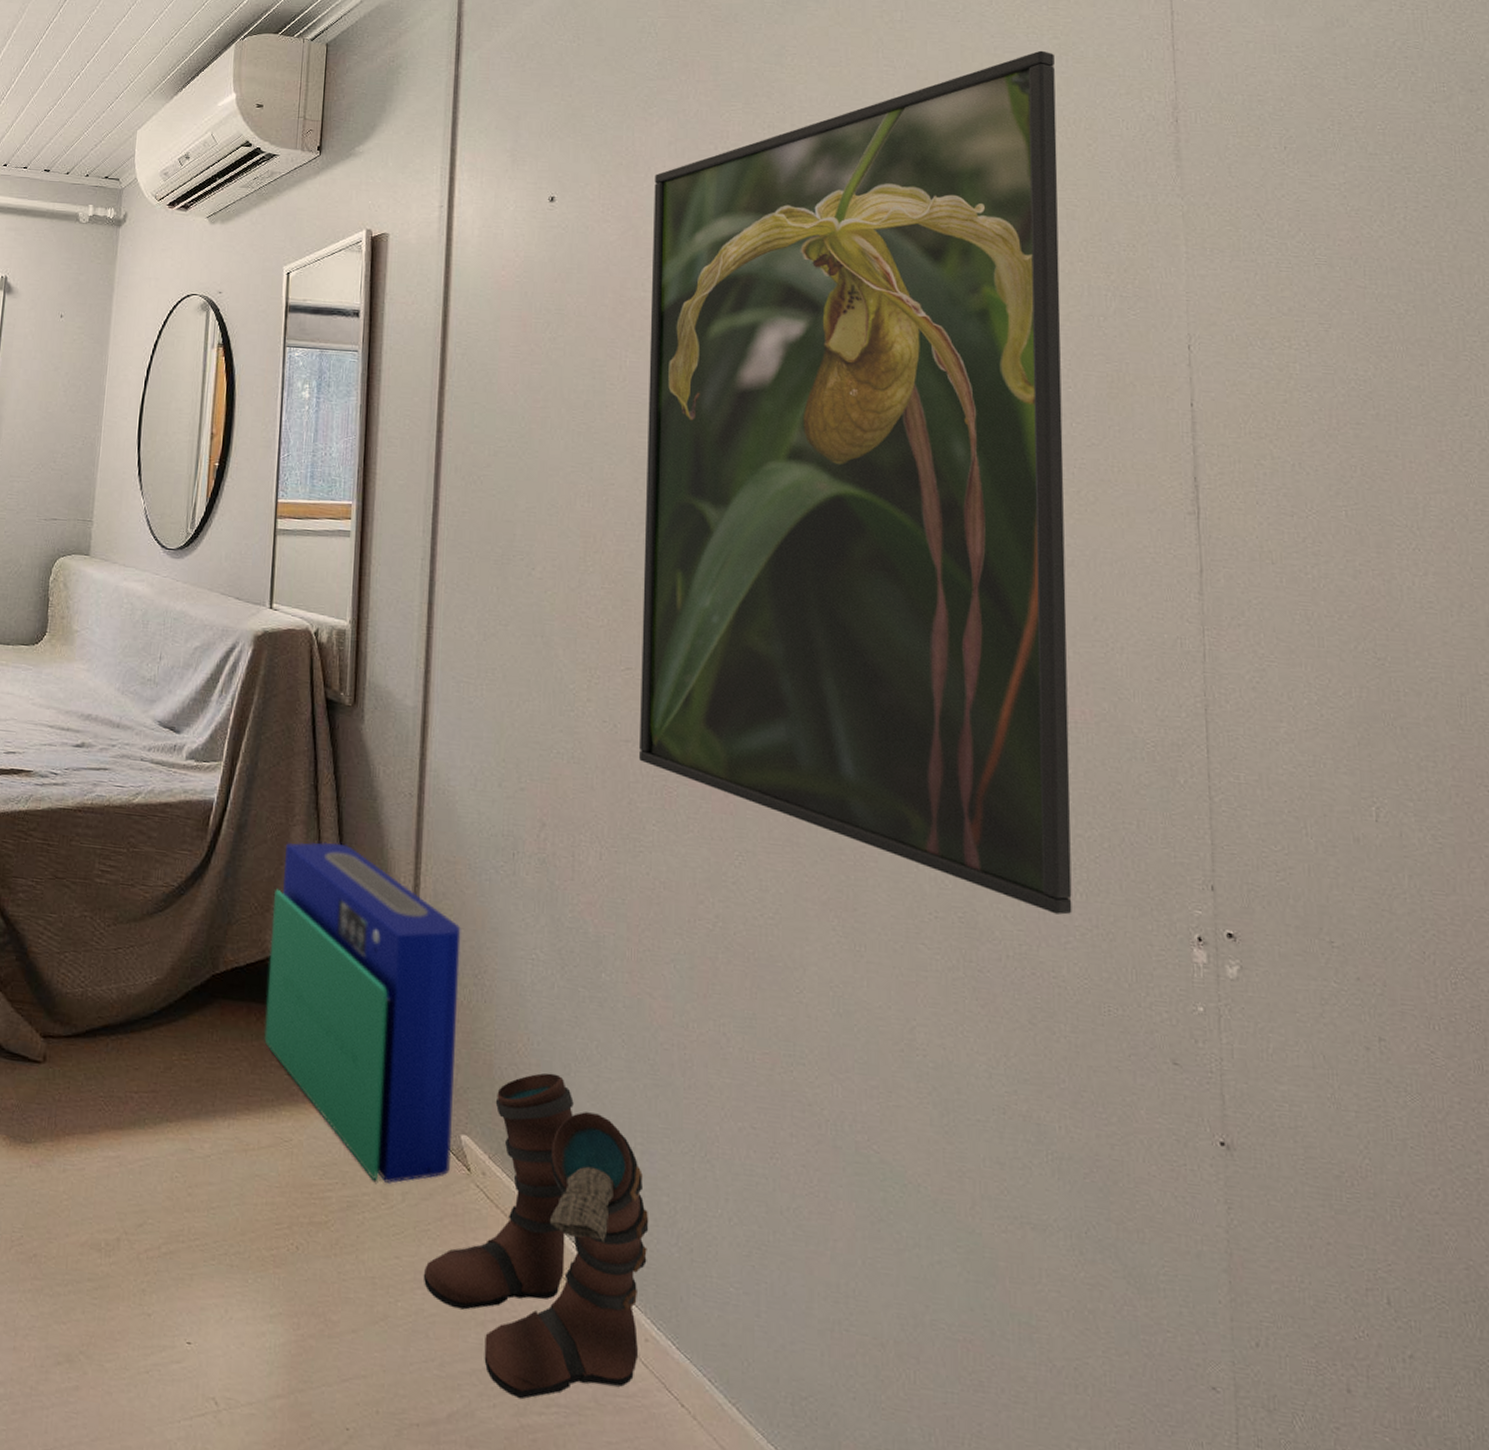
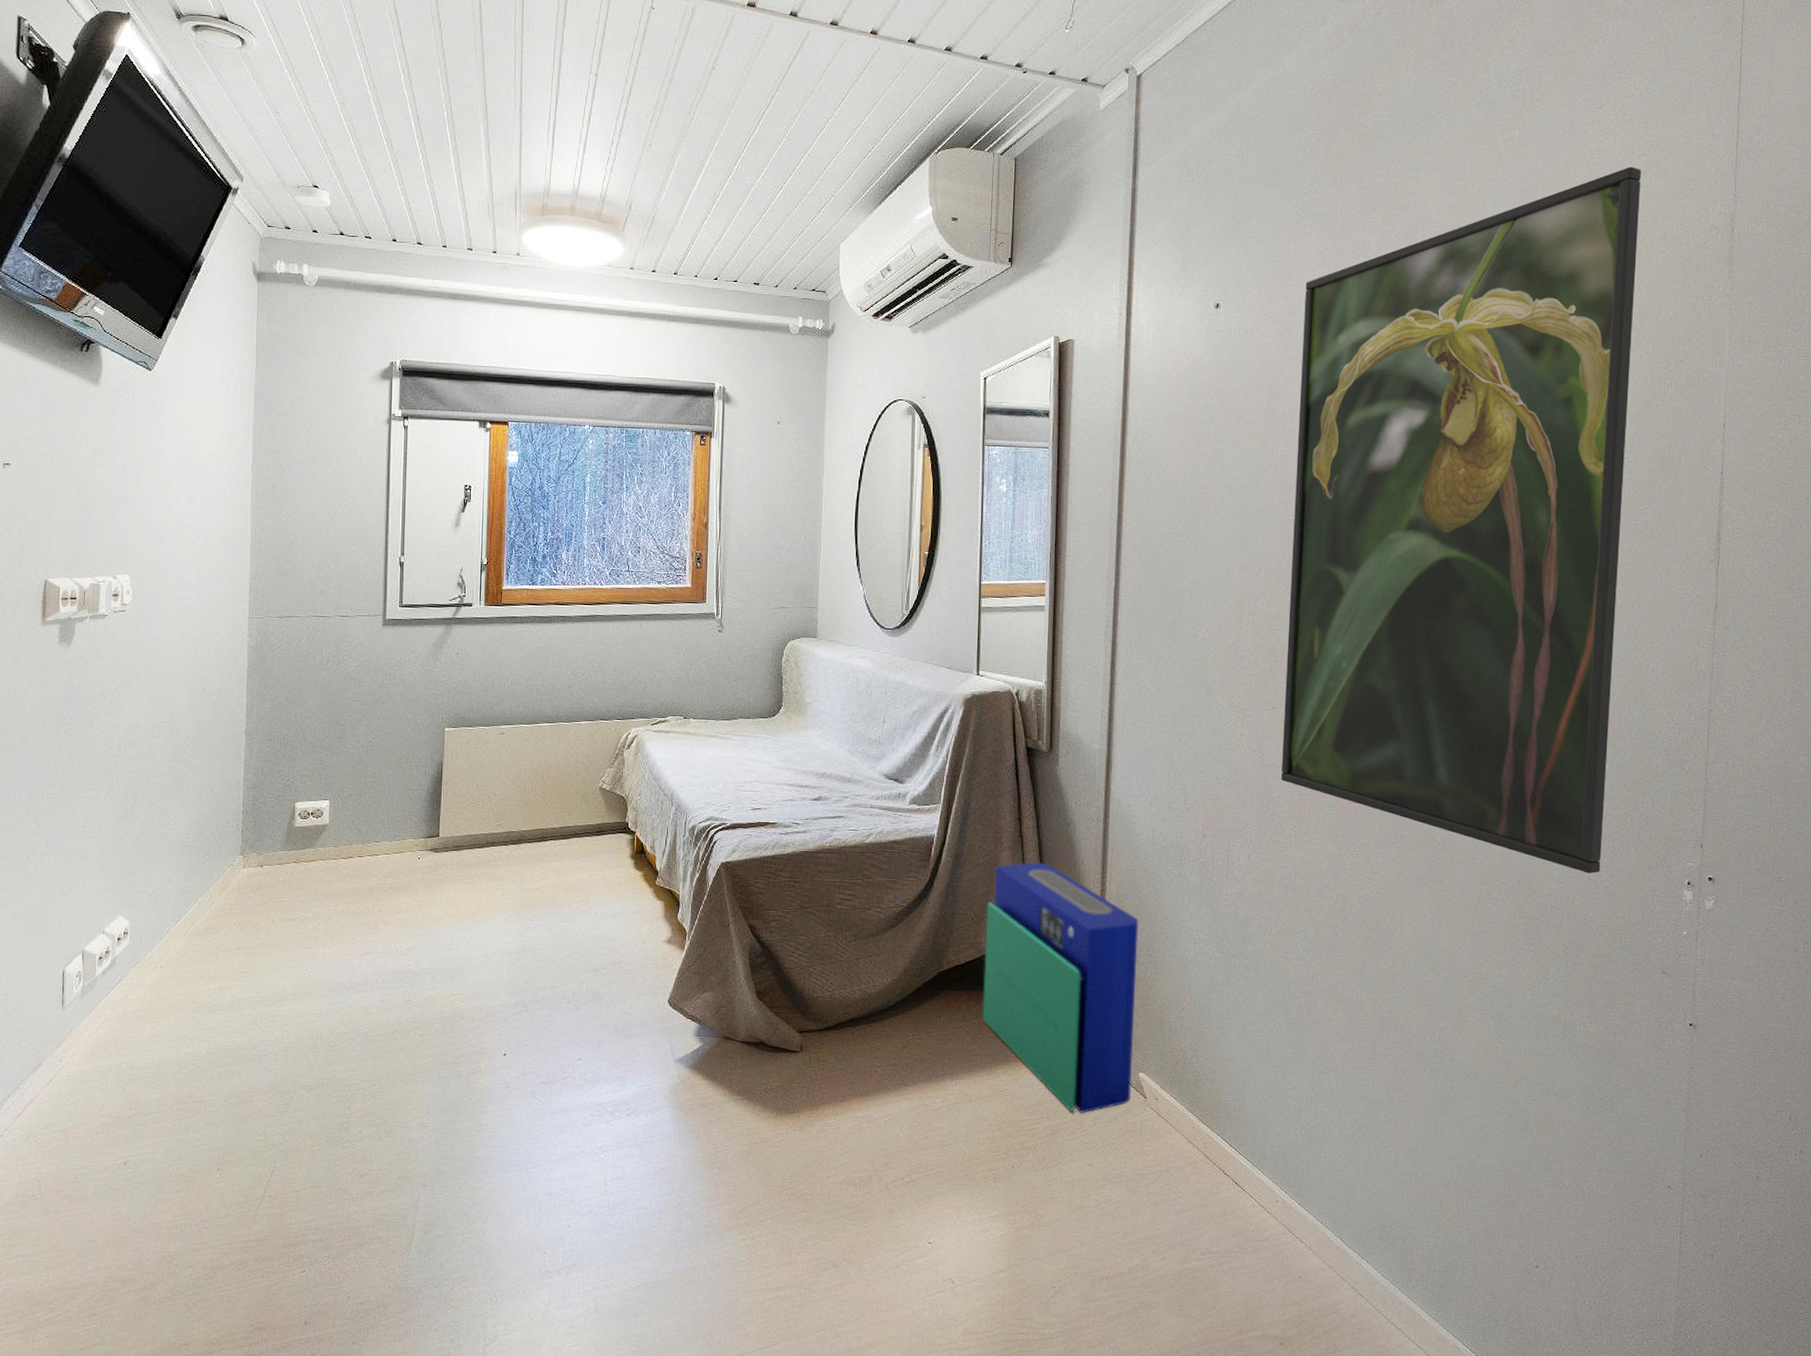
boots: present [423,1072,649,1400] -> none [1110,1022,1281,1252]

